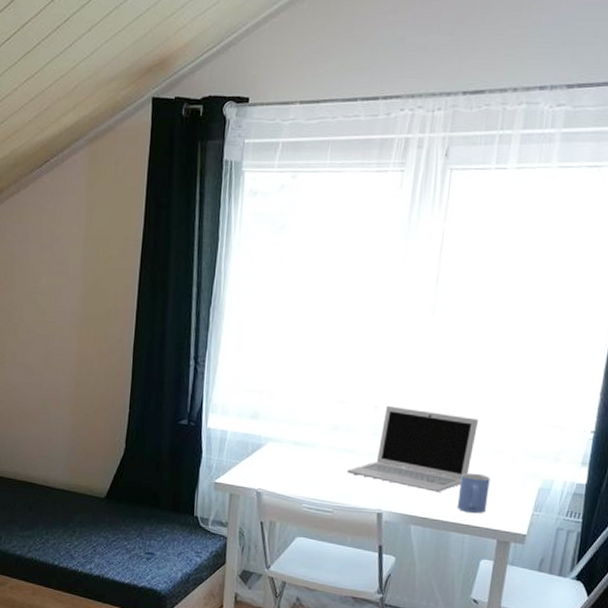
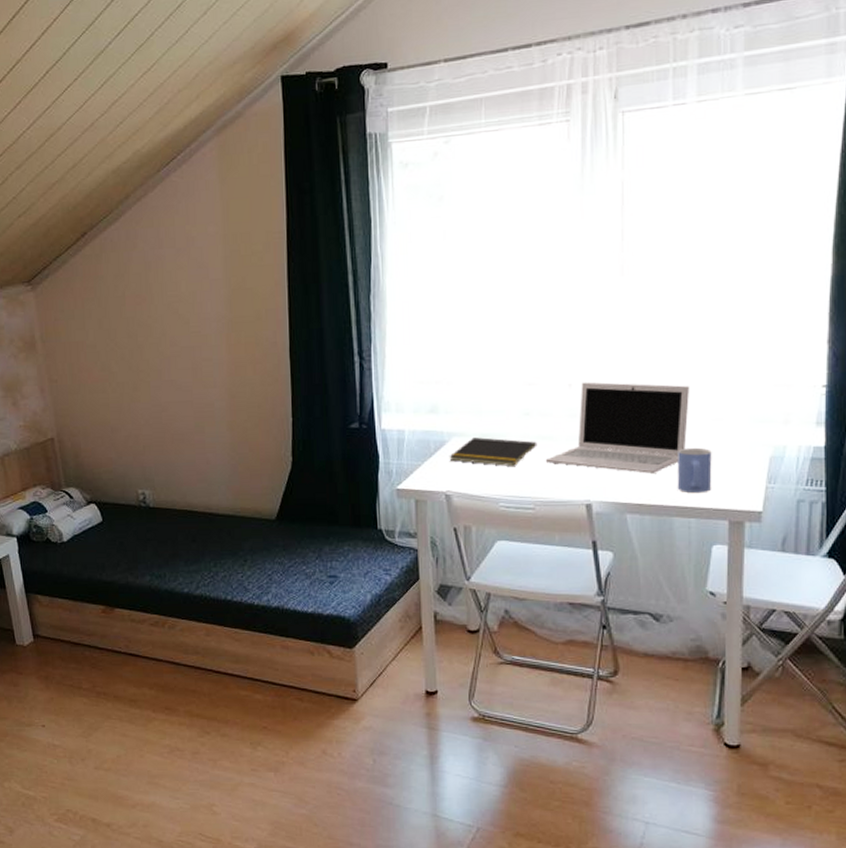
notepad: none [264,444,342,473] -> present [449,437,537,466]

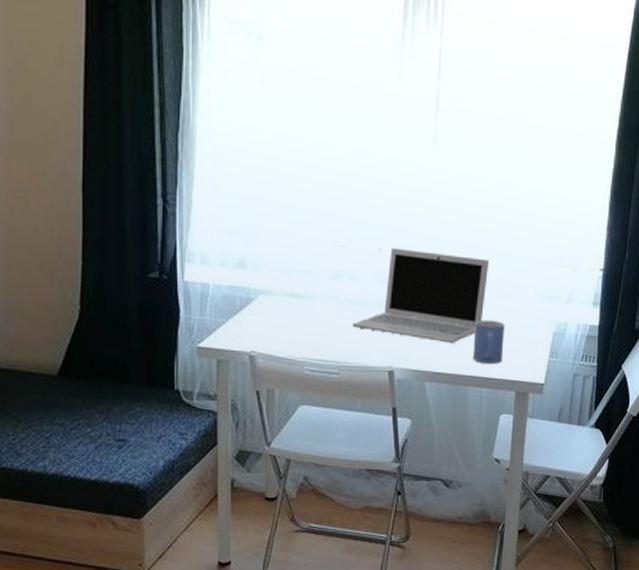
notepad: present [449,437,537,466] -> none [255,297,345,329]

